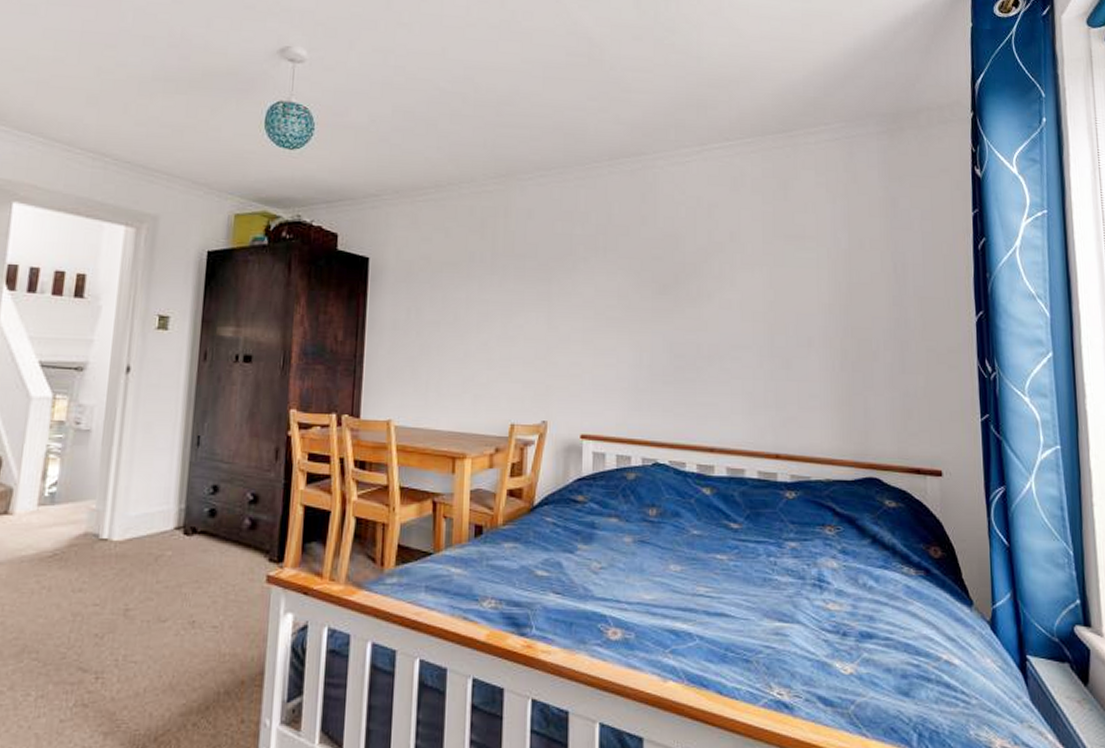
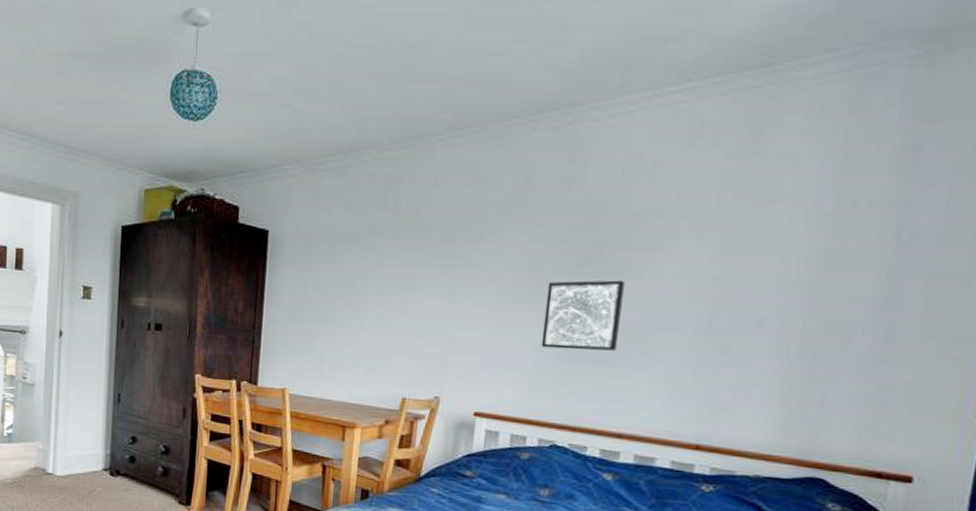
wall art: none [635,305,699,370] -> present [541,280,625,351]

